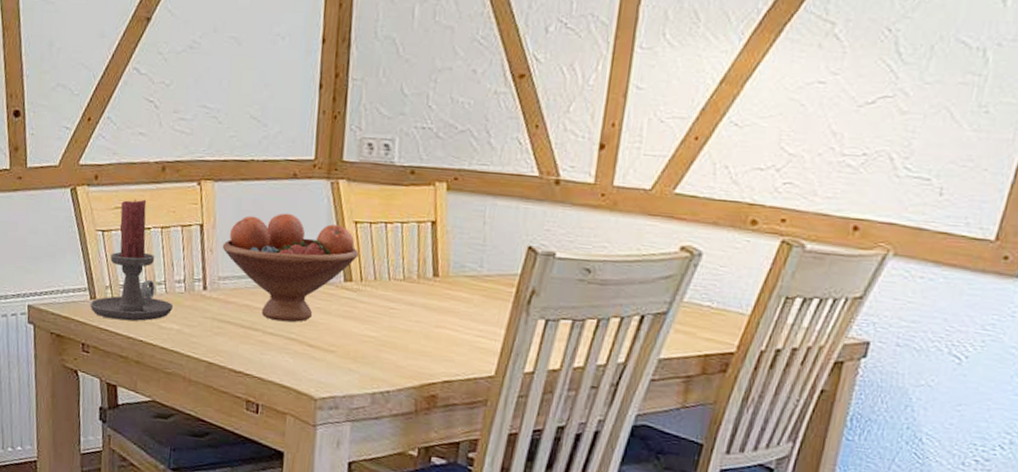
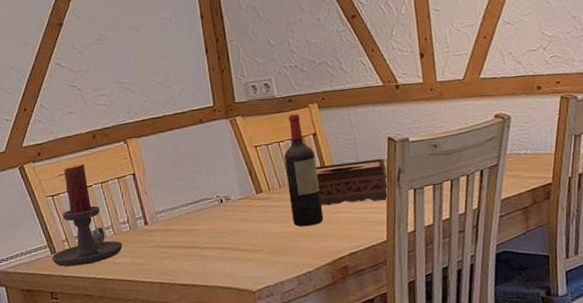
fruit bowl: present [222,213,359,322] -> none [154,150,264,237]
wine bottle: none [382,190,429,337] -> present [284,113,324,227]
tissue box: none [421,264,517,326] -> present [316,158,388,206]

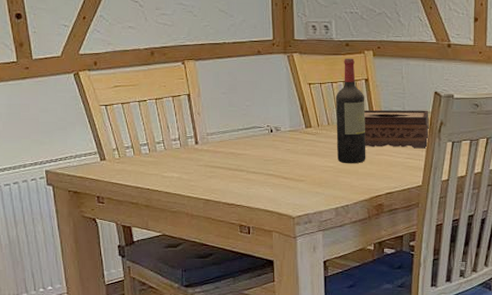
candle holder: present [51,163,123,267] -> none [101,78,172,175]

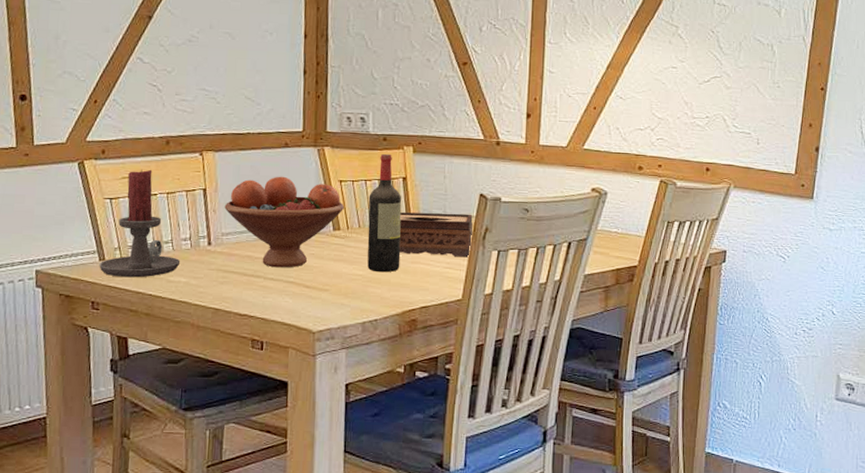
candle holder: none [101,78,172,175] -> present [99,169,181,278]
fruit bowl: none [207,81,315,162] -> present [224,176,345,268]

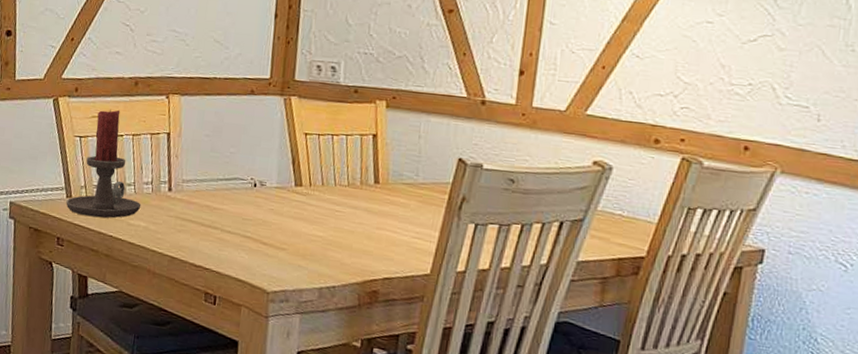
fruit bowl: present [224,176,345,268] -> none [186,124,309,222]
wine bottle: present [367,153,402,273] -> none [328,107,371,237]
tissue box: present [398,212,473,258] -> none [363,172,449,229]

